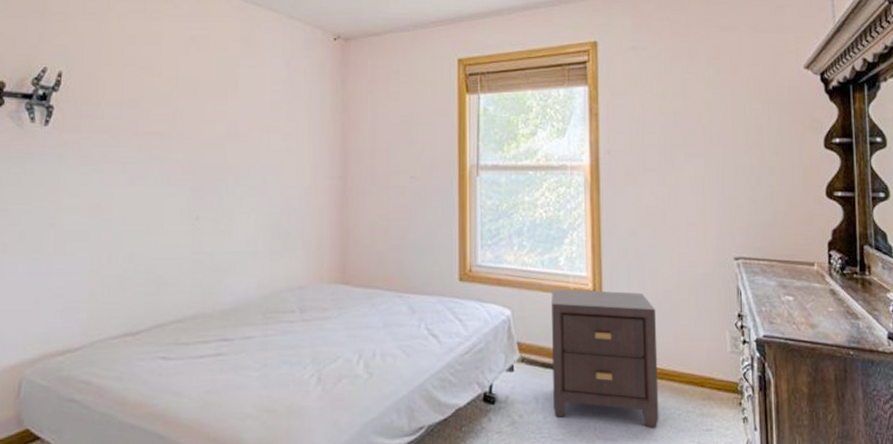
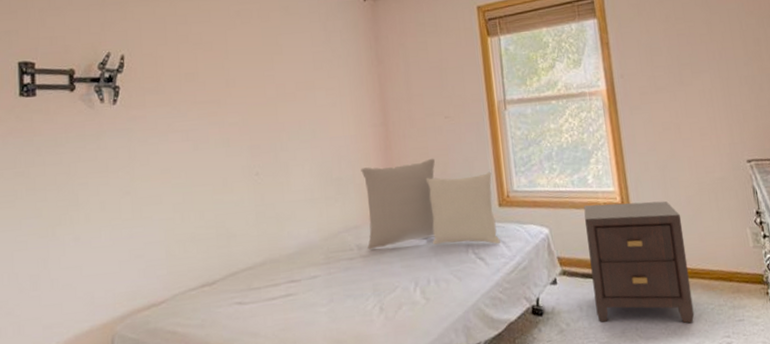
pillow: none [311,220,394,314] -> present [360,158,435,250]
pillow: none [382,241,457,321] -> present [427,171,500,245]

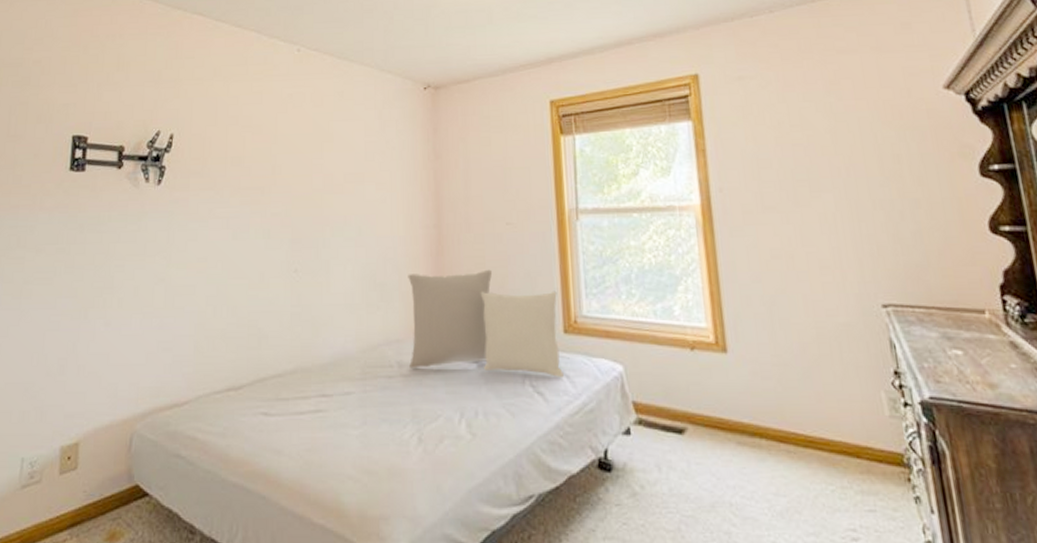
nightstand: present [584,201,695,324] -> none [667,341,808,506]

